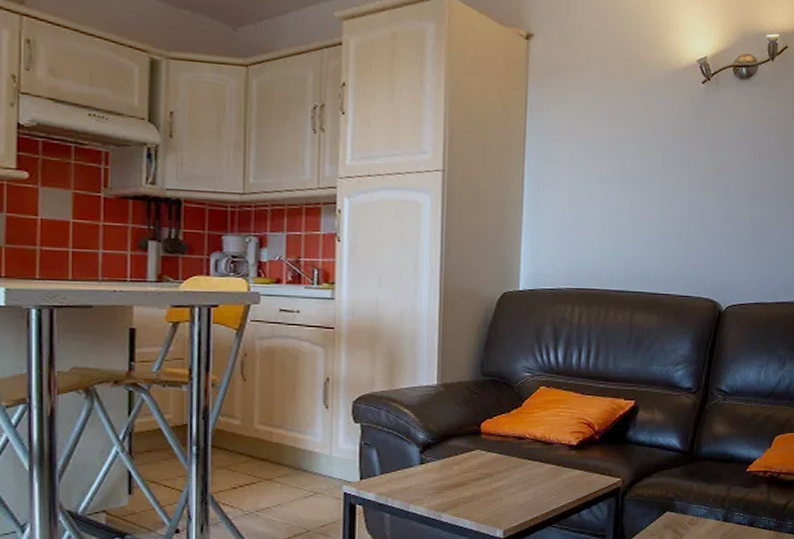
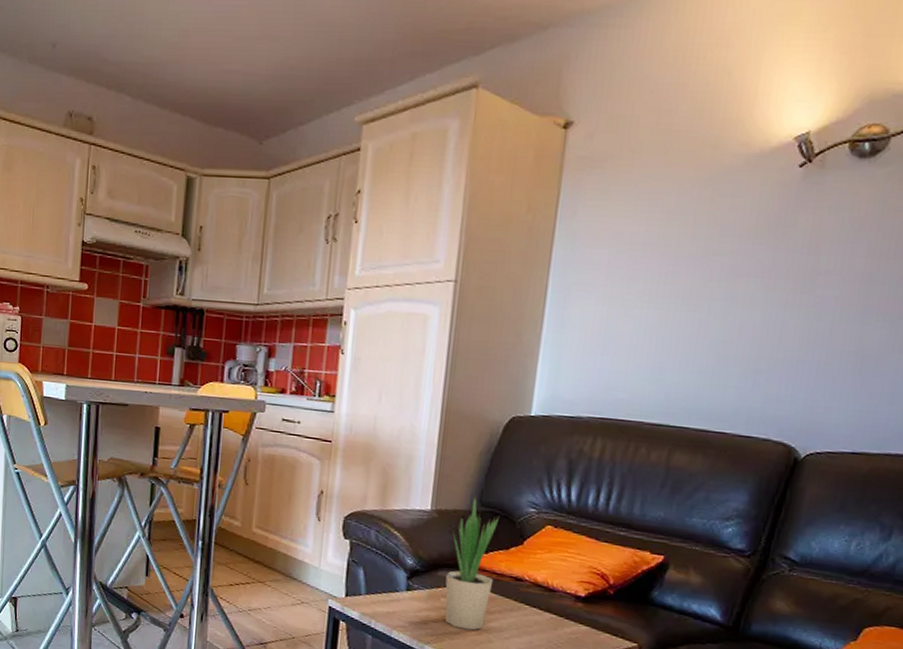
potted plant: none [456,365,500,492] -> present [445,494,500,631]

